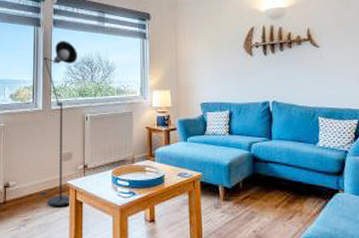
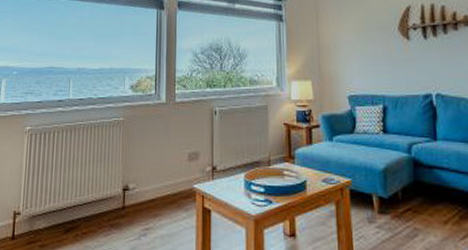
floor lamp: present [39,41,78,206] -> none [162,25,206,214]

